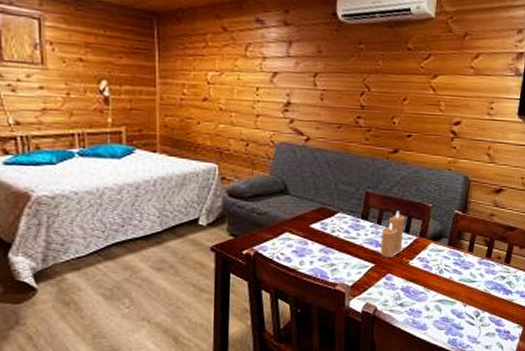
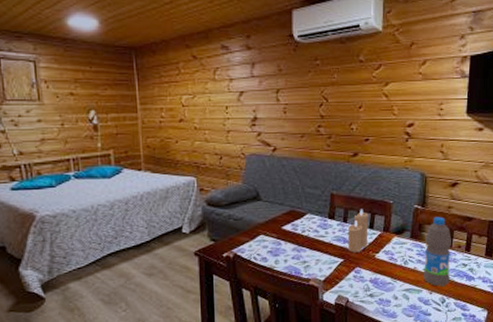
water bottle: none [458,224,492,299] -> present [423,217,451,287]

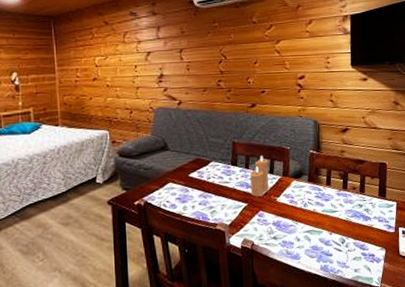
water bottle: present [423,217,451,287] -> none [322,160,347,227]

